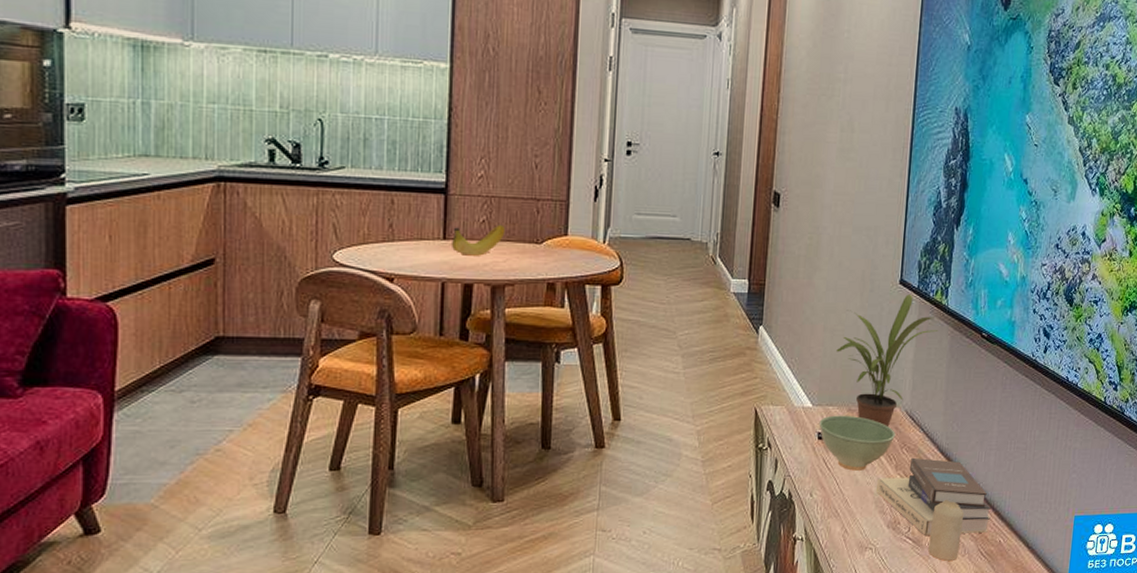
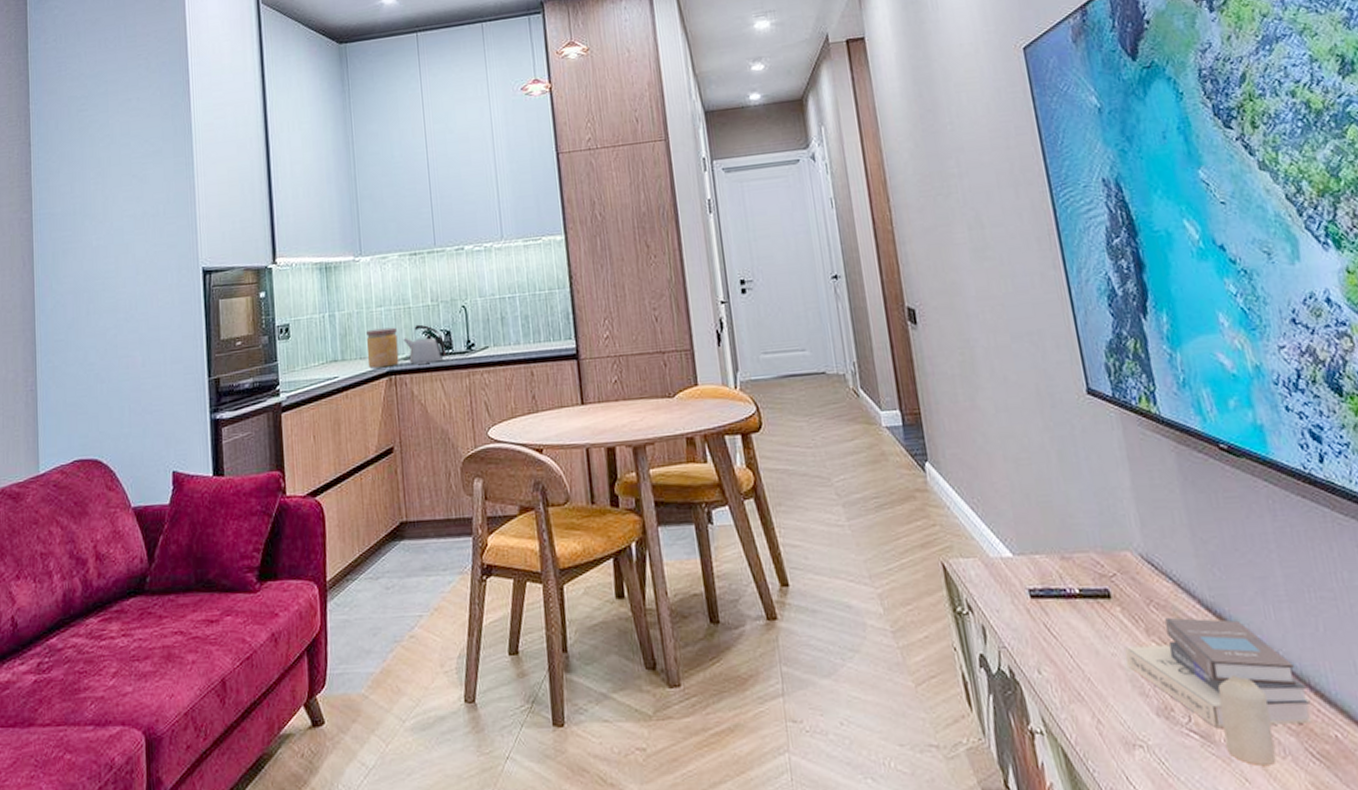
jar: none [190,127,232,172] -> present [365,327,399,369]
kettle: none [239,130,293,176] -> present [403,324,447,366]
fruit: present [452,224,506,256] -> none [589,382,638,419]
bowl: present [819,415,895,471] -> none [1026,564,1135,638]
potted plant: present [836,294,938,428] -> none [1026,405,1156,578]

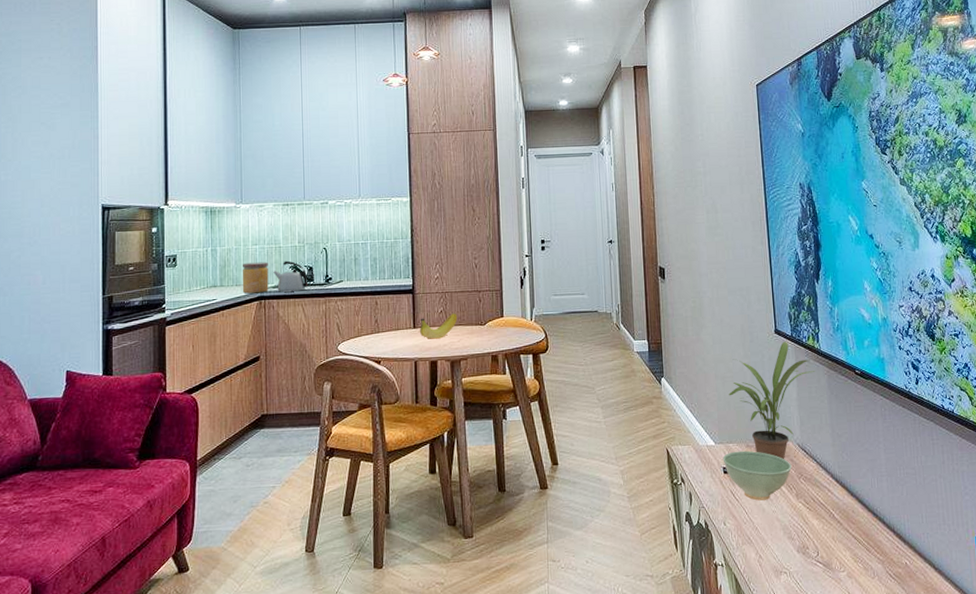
fruit: none [589,382,638,419] -> present [420,313,458,339]
potted plant: none [1026,405,1156,578] -> present [729,342,816,460]
bowl: none [1026,564,1135,638] -> present [722,450,792,501]
books: present [1125,617,1315,728] -> none [782,486,894,559]
candle: present [1217,676,1277,766] -> none [837,525,868,583]

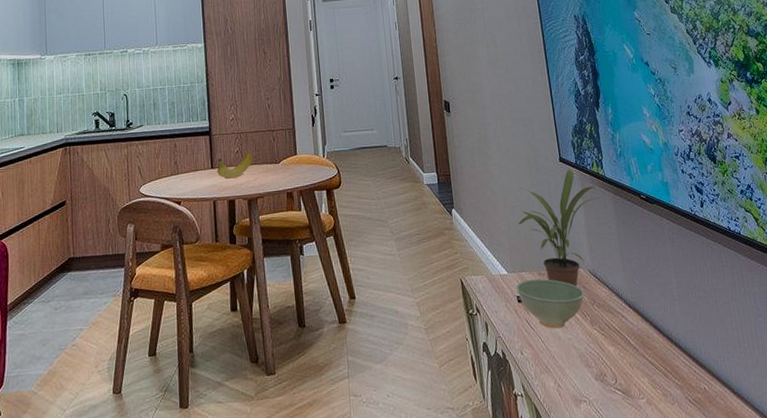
jar: present [242,262,269,294] -> none [47,109,73,141]
kettle: present [273,260,308,293] -> none [77,108,111,139]

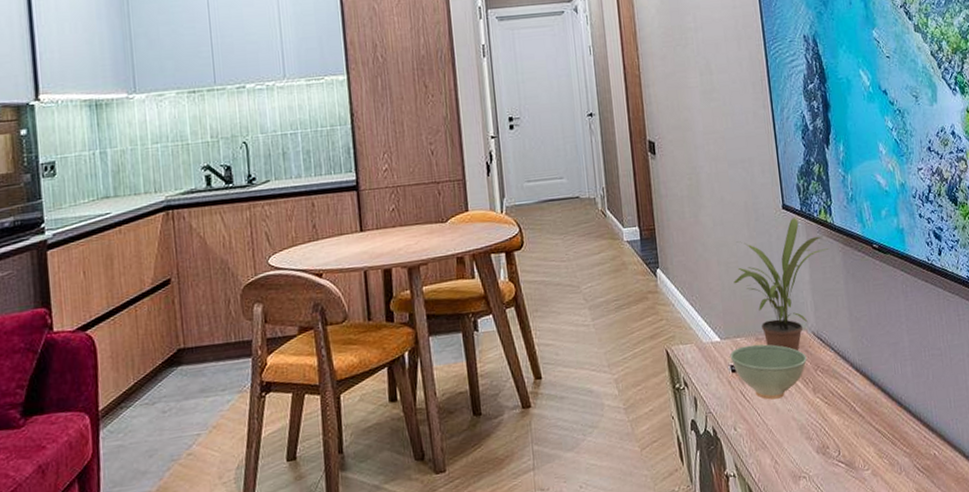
fruit: present [217,152,253,179] -> none [367,210,414,244]

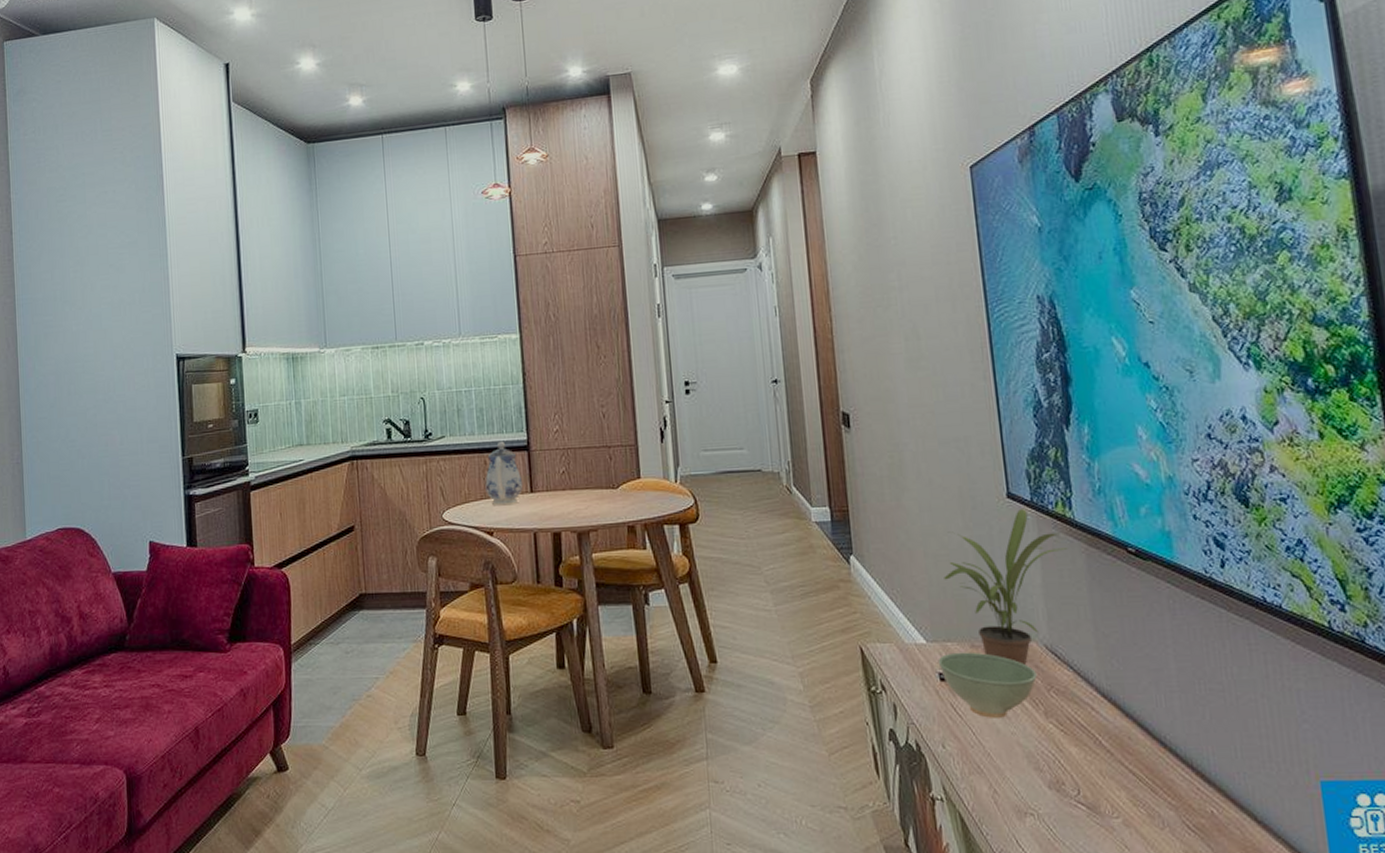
teapot: none [312,182,353,248] -> present [484,441,524,506]

